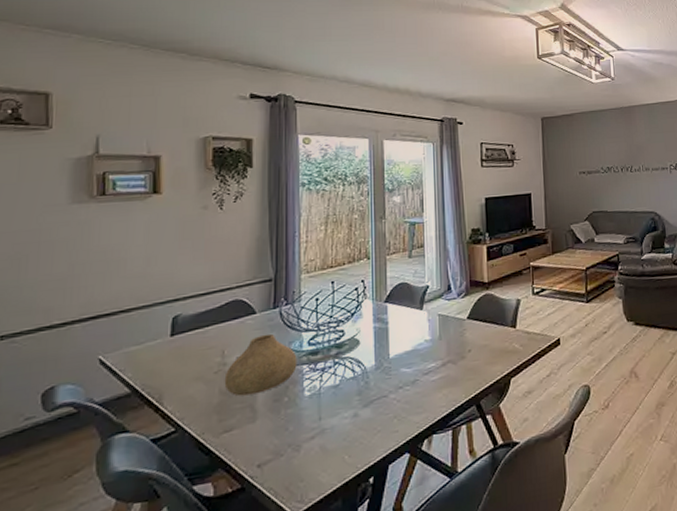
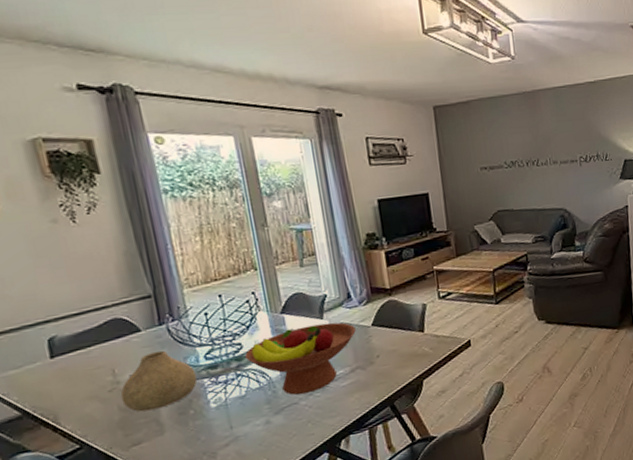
fruit bowl: none [345,313,452,388] -> present [245,322,356,395]

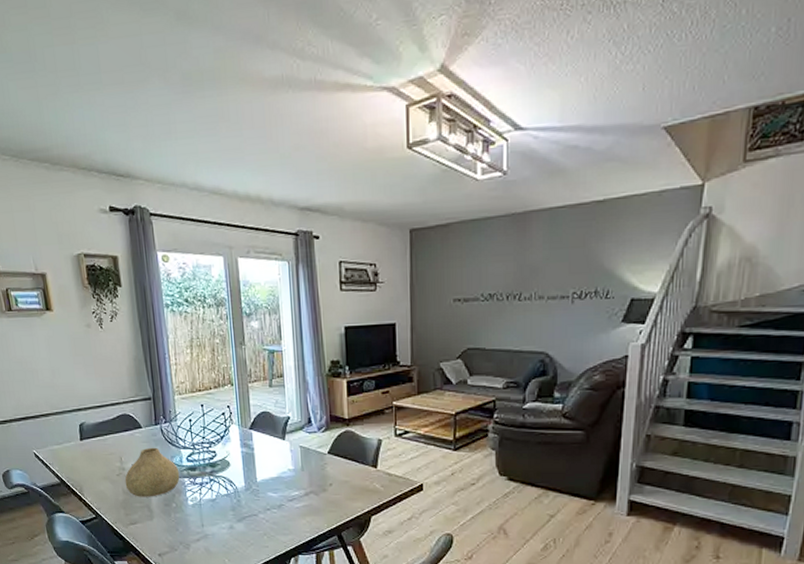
fruit bowl: present [245,322,356,395] -> none [218,444,313,508]

